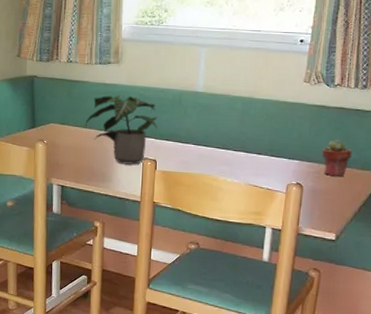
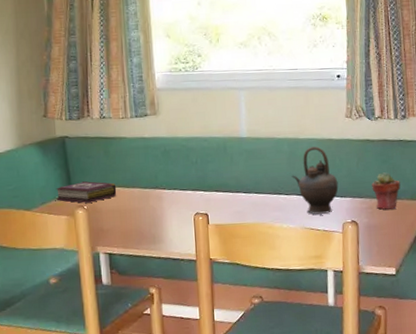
book: none [20,118,75,138] -> present [55,181,117,203]
potted plant: present [85,95,158,165] -> none [127,148,205,222]
teapot: none [242,107,288,173] -> present [291,146,339,215]

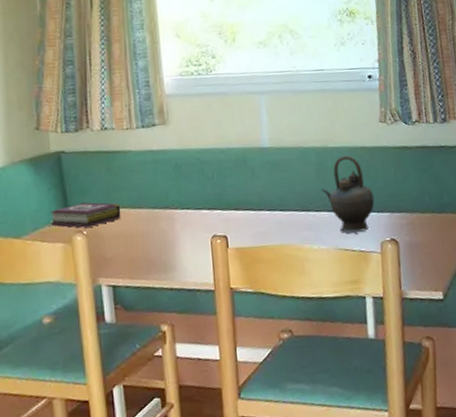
potted succulent: present [372,172,401,210] -> none [412,183,444,225]

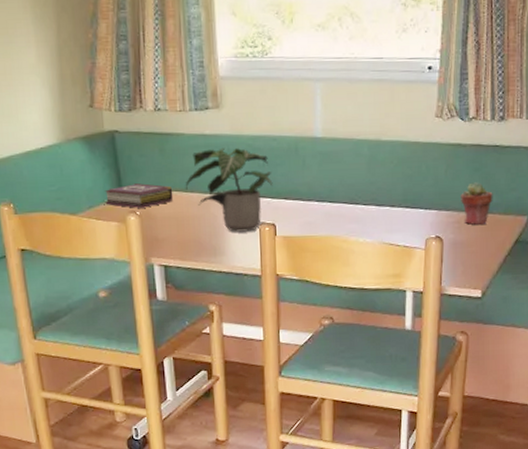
potted plant: none [133,162,223,247] -> present [185,147,273,232]
teapot: present [321,156,375,233] -> none [371,150,423,228]
potted succulent: none [412,183,444,225] -> present [461,182,493,225]

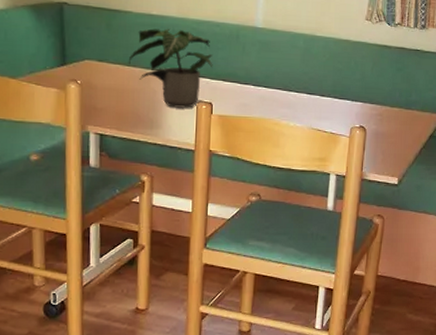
book: present [104,183,173,208] -> none [46,54,116,78]
potted succulent: present [461,182,493,225] -> none [384,80,413,118]

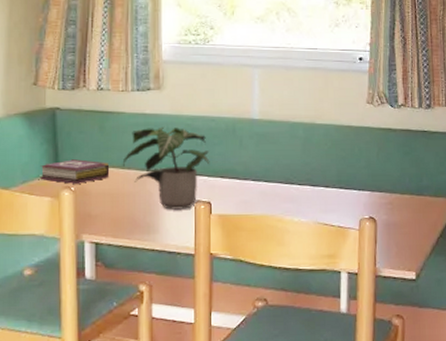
book: none [46,54,116,78] -> present [40,159,110,184]

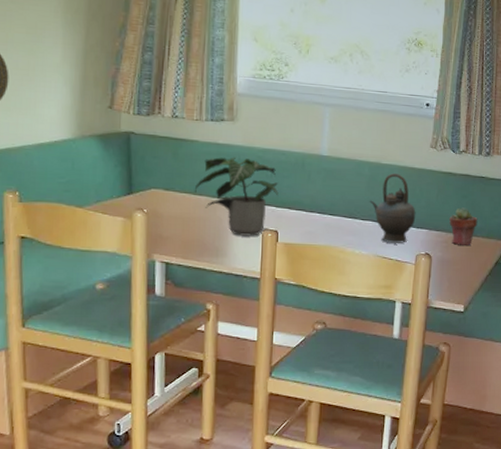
book: present [40,159,110,184] -> none [113,183,182,206]
teapot: none [306,133,357,208] -> present [369,173,416,243]
potted succulent: none [392,165,424,206] -> present [449,207,478,245]

